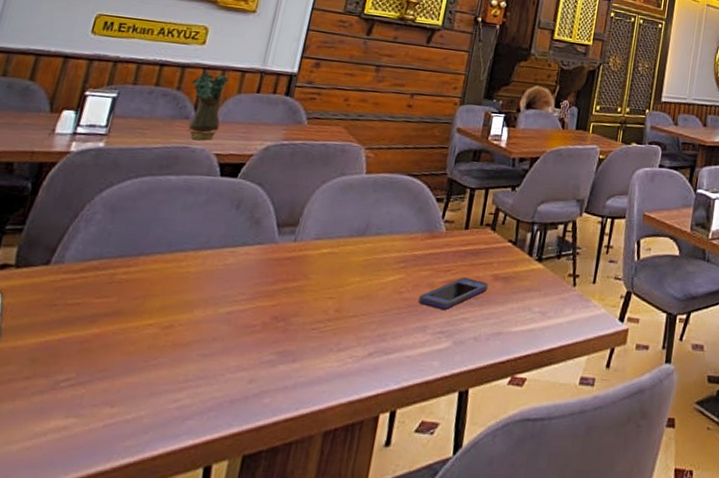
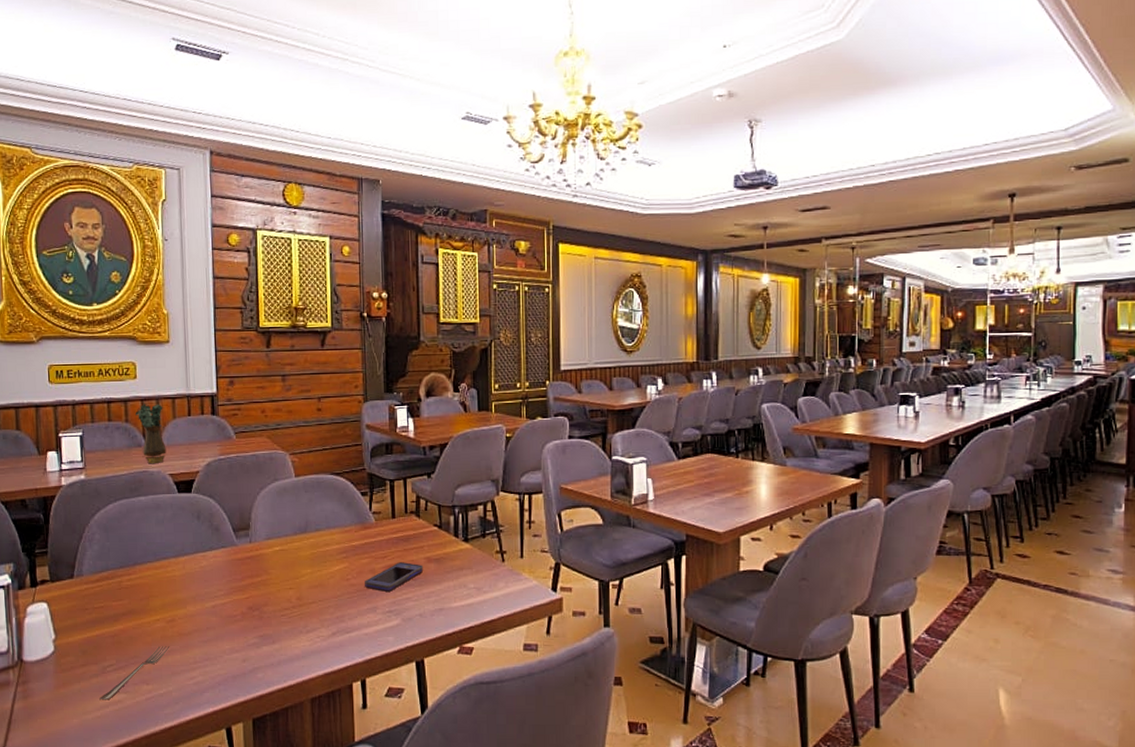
fork: none [36,358,156,426] -> present [99,646,169,700]

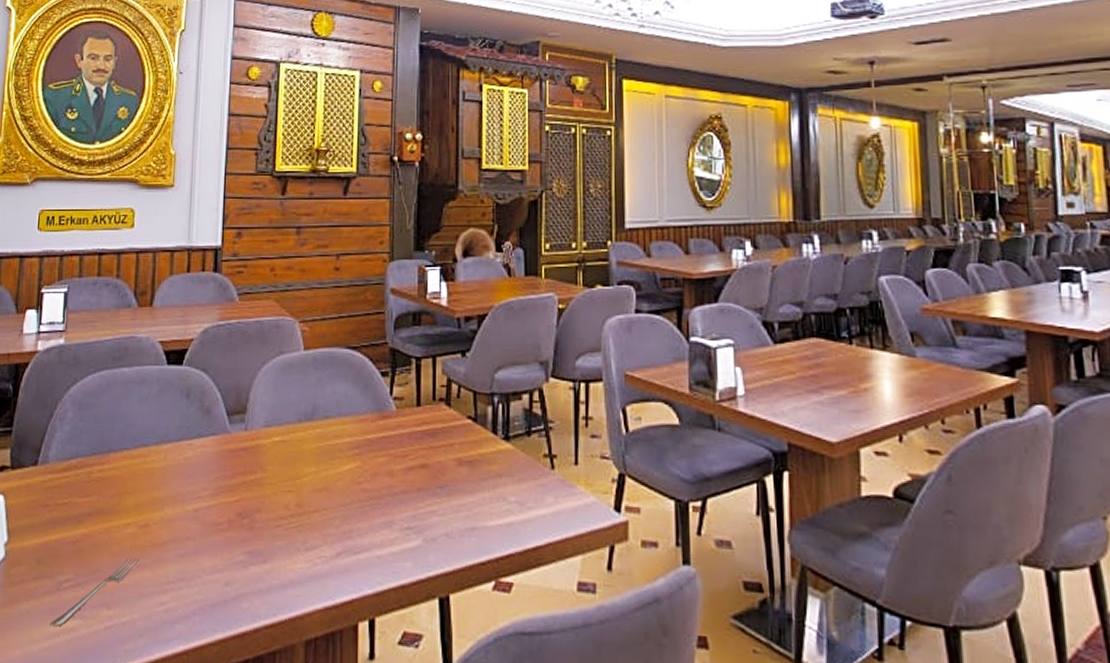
vase: present [135,401,167,463] -> none [128,254,160,328]
mobile phone: present [365,562,424,591] -> none [380,463,453,501]

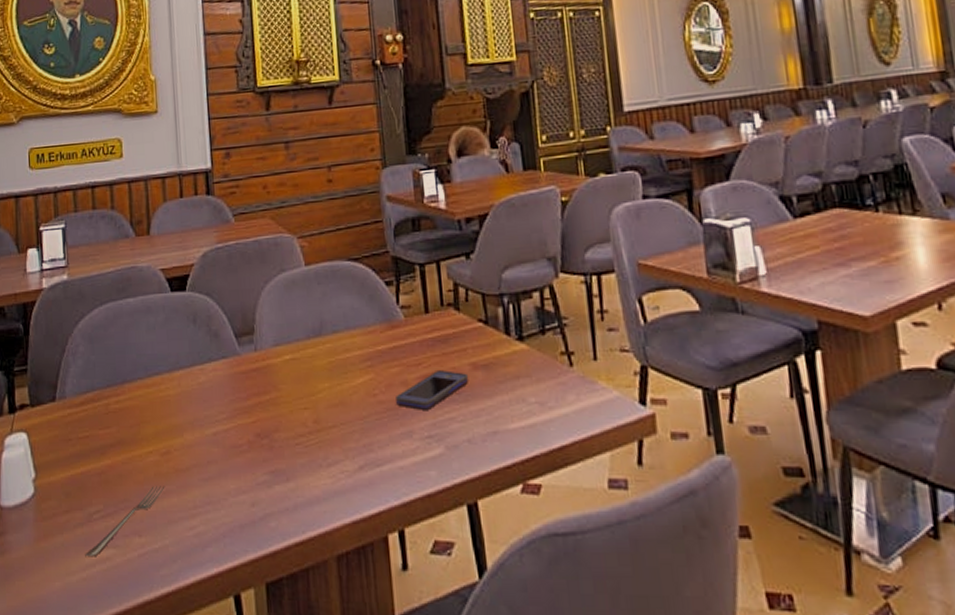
mobile phone: none [380,463,453,501] -> present [396,370,470,410]

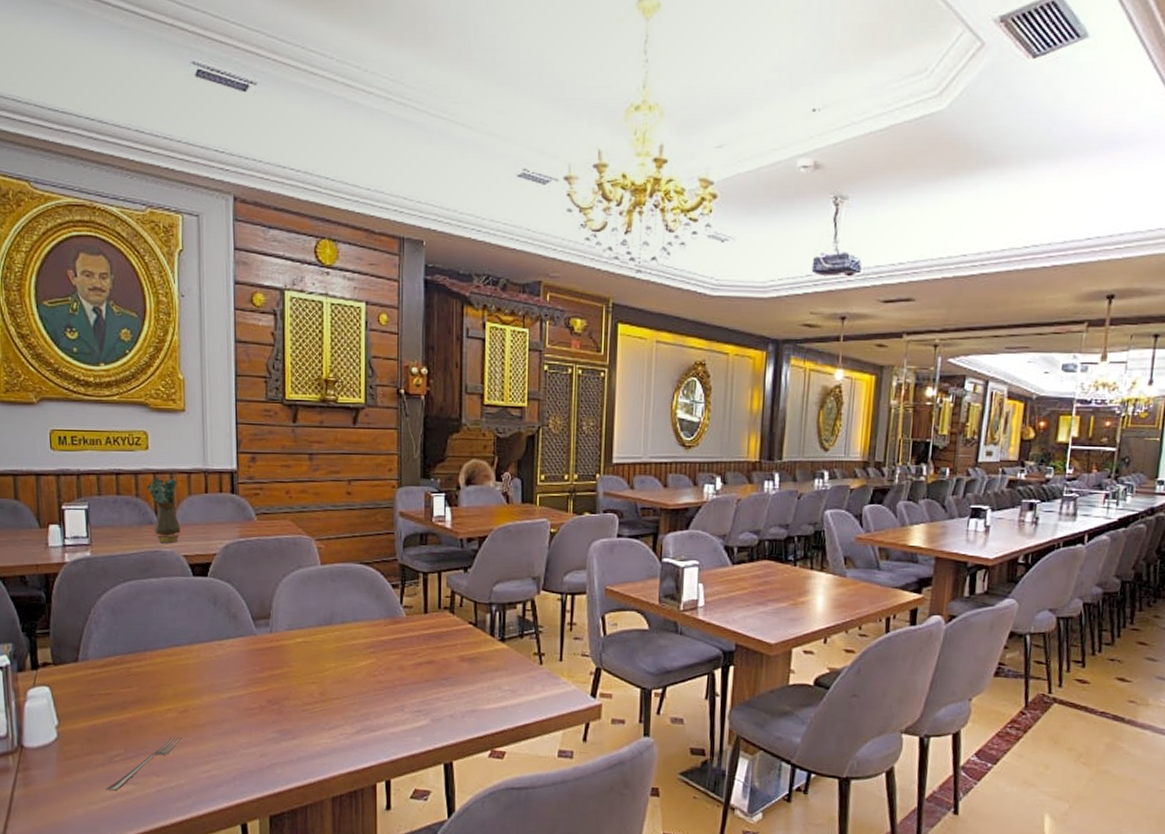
vase: none [122,184,157,257] -> present [147,475,181,543]
mobile phone: present [396,370,470,410] -> none [393,660,456,690]

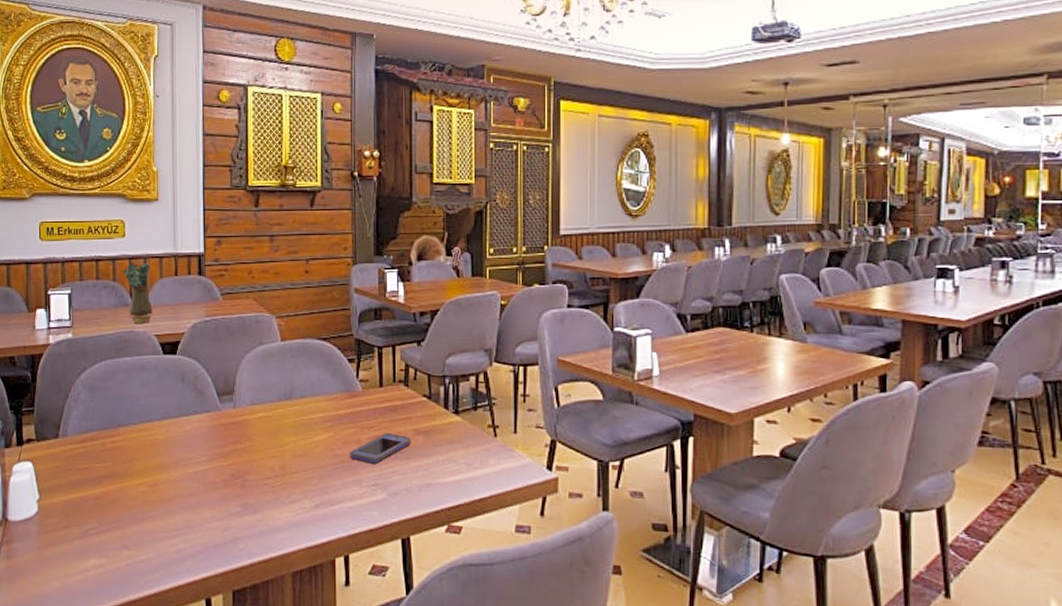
fork: present [106,737,181,791] -> none [81,511,151,564]
mobile phone: none [393,660,456,690] -> present [350,433,412,464]

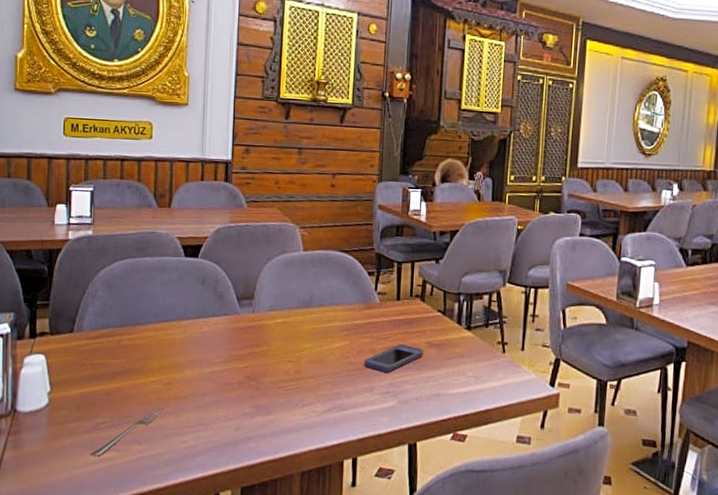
fork: none [81,511,151,564] -> present [90,407,163,457]
vase: present [123,260,153,323] -> none [148,162,177,225]

